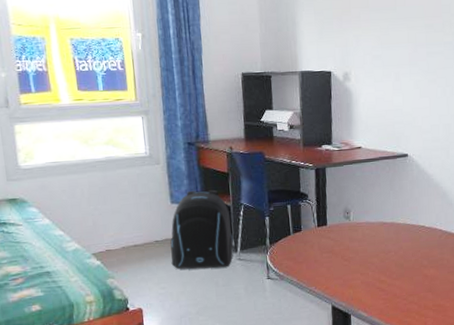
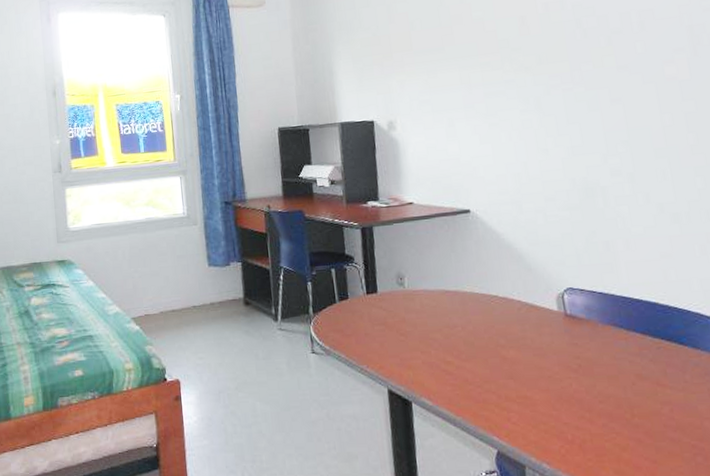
backpack: present [170,190,233,270] -> none [208,251,274,339]

